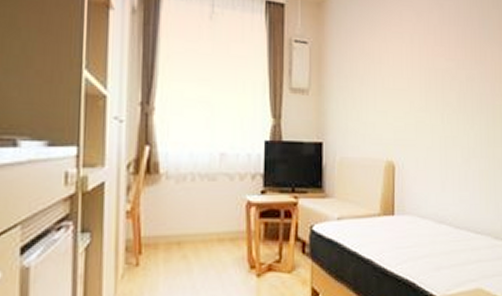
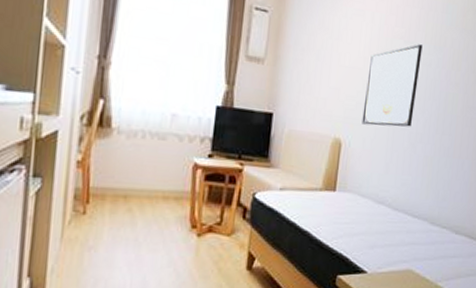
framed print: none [412,60,464,145] -> present [362,44,423,127]

